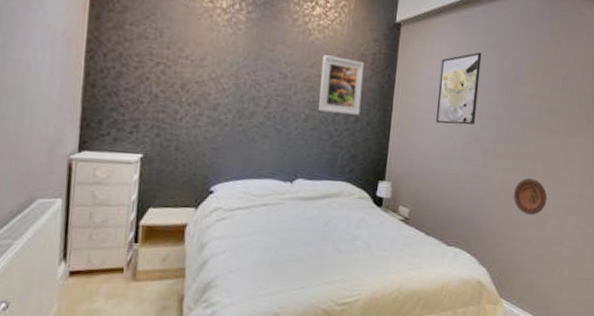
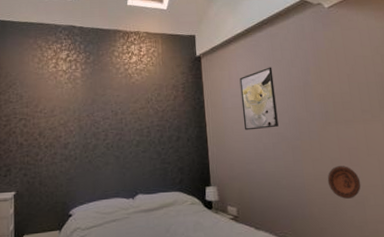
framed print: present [318,55,365,115] -> none [143,91,180,136]

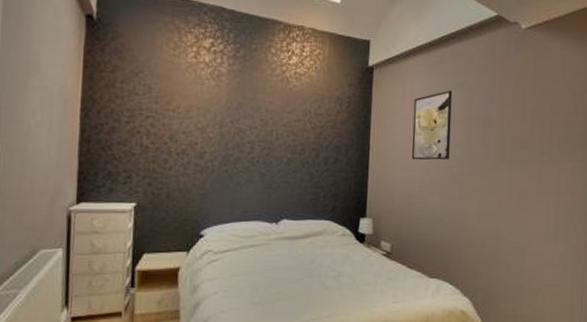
decorative plate: present [327,166,361,199] -> none [491,209,525,244]

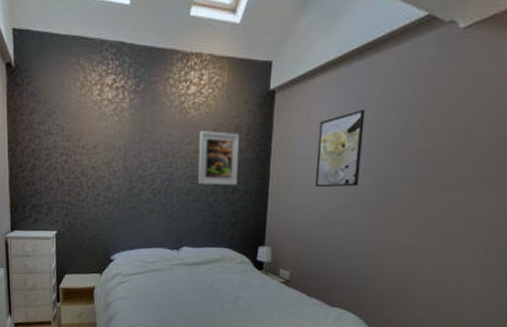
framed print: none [299,101,341,156] -> present [198,131,240,185]

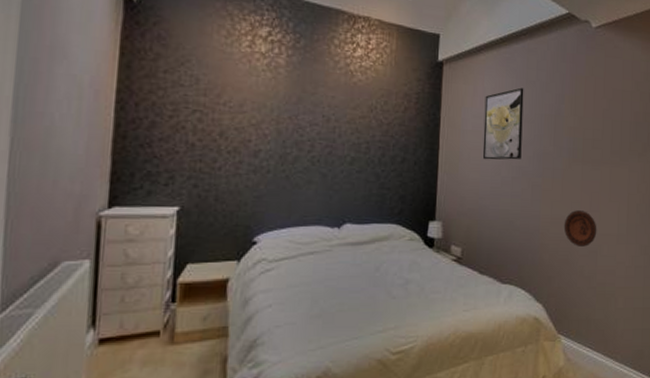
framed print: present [198,131,240,185] -> none [364,96,409,155]
decorative plate: none [403,238,445,276] -> present [563,210,597,247]

